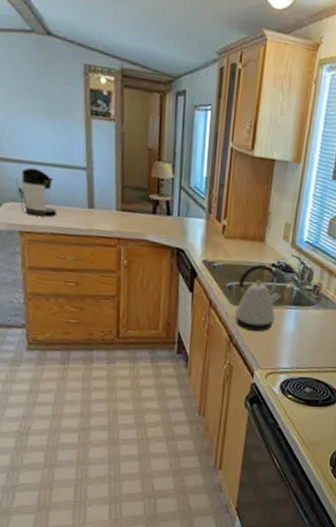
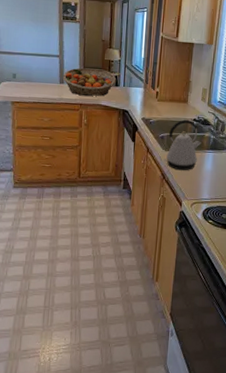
coffee maker: present [16,167,56,217] -> none [10,57,38,91]
fruit basket: none [92,186,168,229] -> present [62,68,116,96]

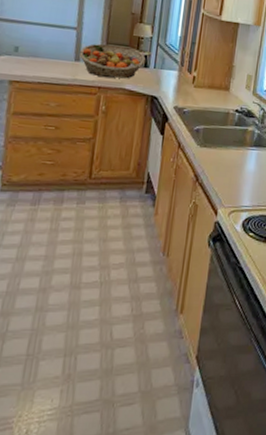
kettle: present [164,119,202,171] -> none [198,110,244,172]

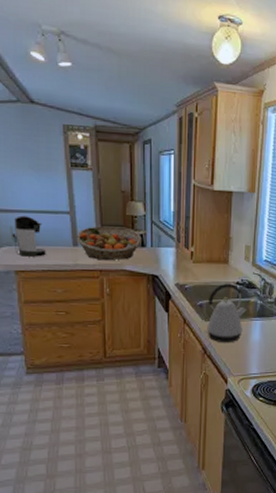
coffee maker: none [11,26,47,69] -> present [10,215,46,257]
kettle: none [198,110,244,172] -> present [204,283,247,343]

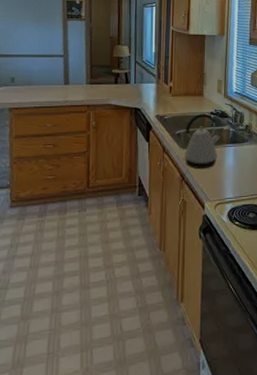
coffee maker: present [10,215,46,257] -> none [8,59,39,95]
fruit basket: present [76,226,141,260] -> none [67,66,126,95]

